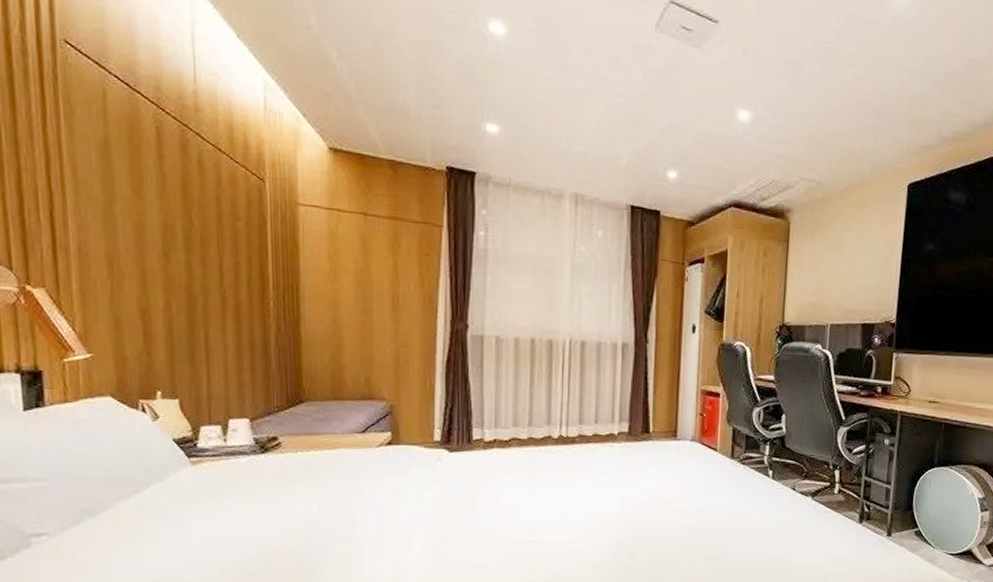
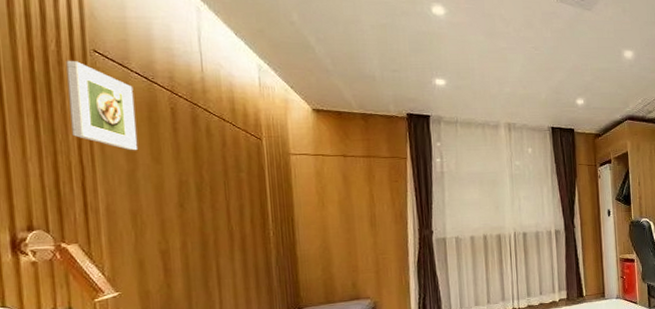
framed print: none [31,50,116,179] -> present [66,60,138,151]

